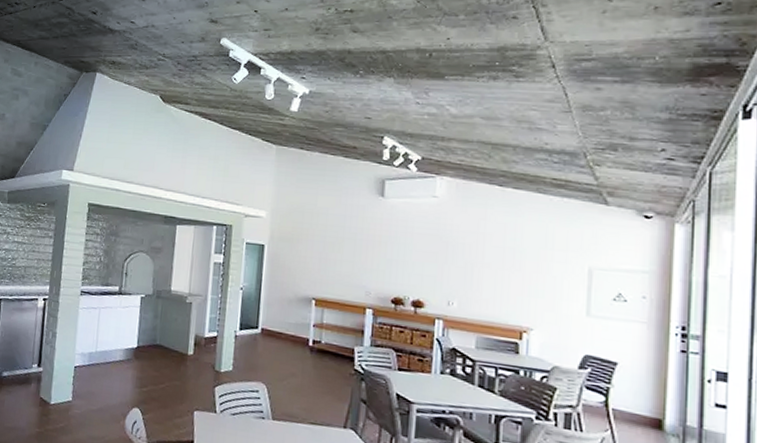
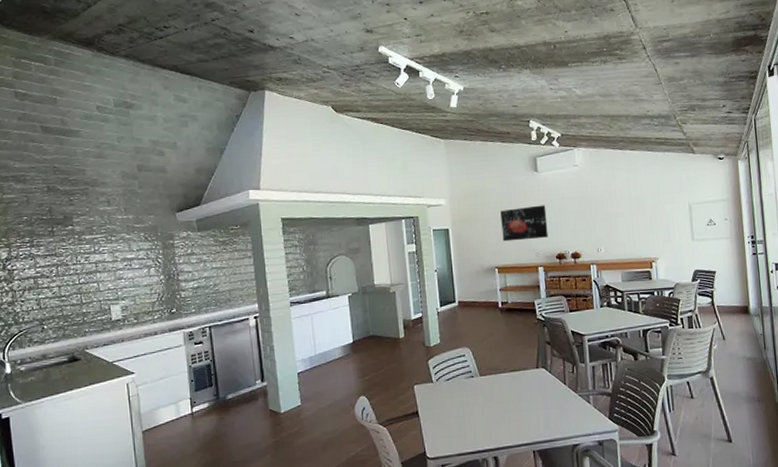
wall art: none [327,234,388,276] -> present [500,205,548,242]

